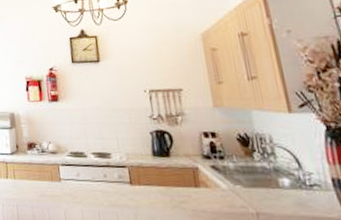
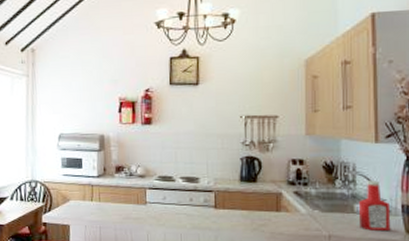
ketchup bottle: none [282,152,325,207] -> present [358,181,391,231]

